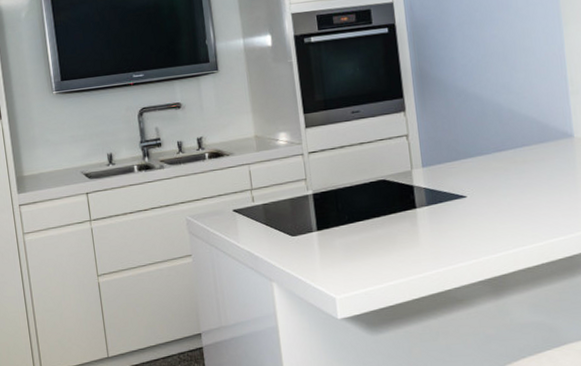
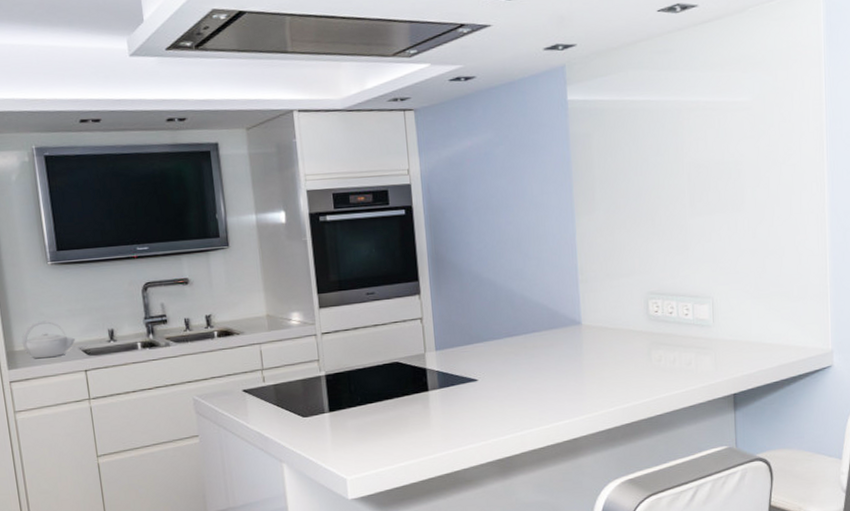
teapot: none [29,146,77,183] -> present [21,320,75,359]

